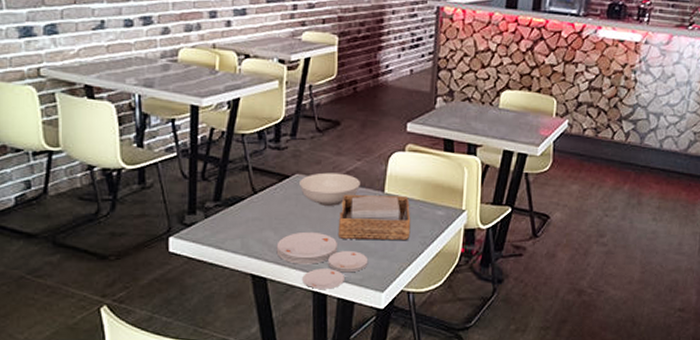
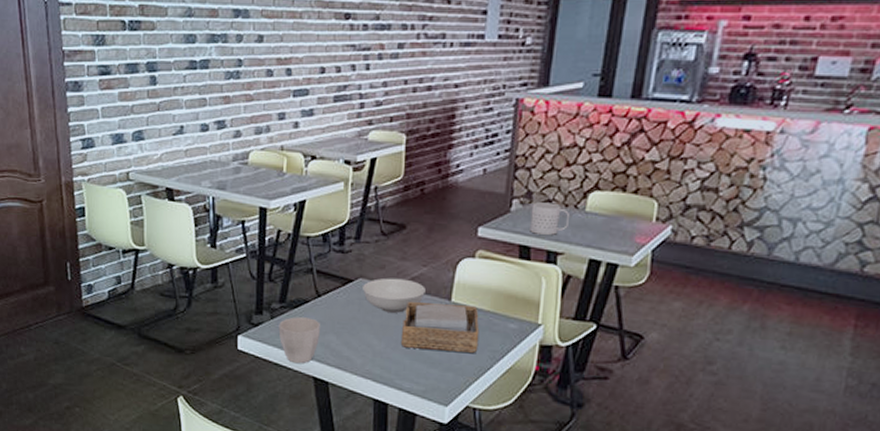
cup: none [213,215,257,262] -> present [278,317,320,364]
plate: present [276,231,369,289] -> none [338,337,432,398]
mug: none [453,100,487,130] -> present [530,202,571,236]

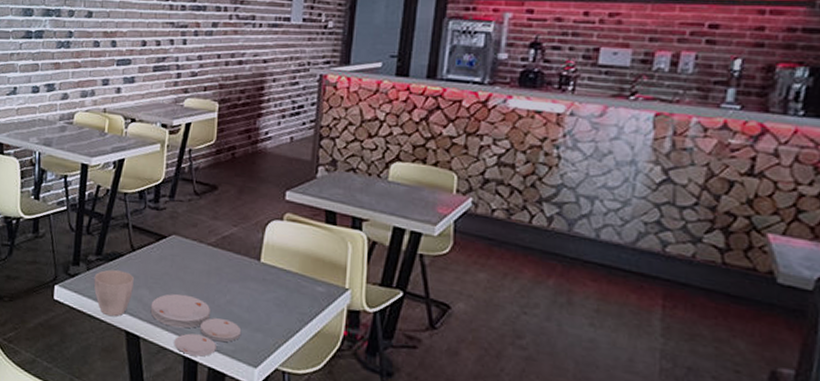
plate: none [338,337,432,398] -> present [150,293,242,357]
bowl: present [363,278,425,313] -> none [175,236,236,271]
napkin holder: present [400,302,480,354] -> none [211,260,288,316]
mug: present [530,202,571,236] -> none [335,170,374,203]

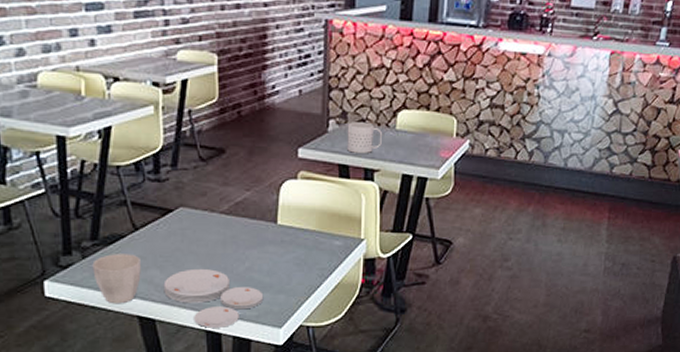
mug: none [335,170,374,203] -> present [347,122,383,154]

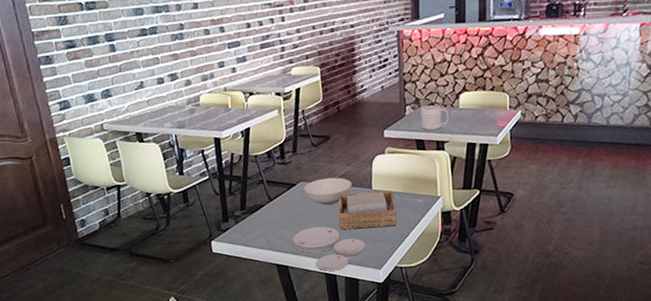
cup: present [92,254,141,304] -> none [242,218,276,256]
bowl: none [184,205,250,240] -> present [304,177,352,205]
napkin holder: none [229,226,307,275] -> present [338,190,397,230]

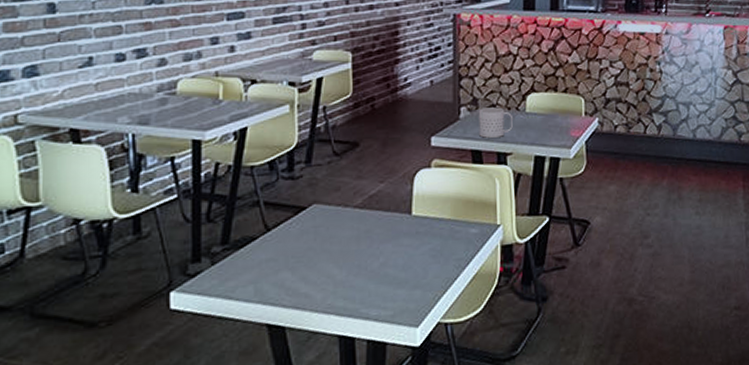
plate: present [292,226,366,271] -> none [295,267,399,333]
bowl: present [304,177,352,205] -> none [318,198,385,237]
napkin holder: present [338,190,397,230] -> none [363,216,443,272]

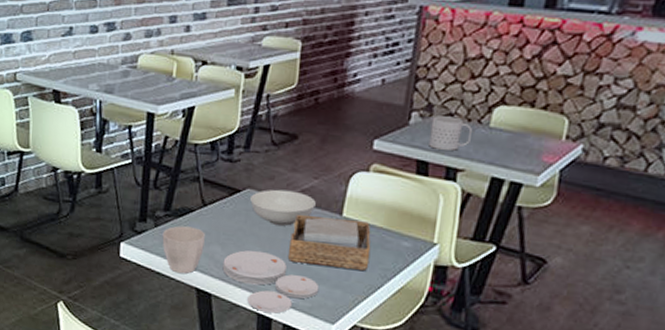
cup: none [221,256,272,313] -> present [162,225,205,274]
plate: none [295,267,399,333] -> present [222,250,320,314]
bowl: none [318,198,385,237] -> present [250,189,316,226]
napkin holder: none [363,216,443,272] -> present [287,215,371,272]

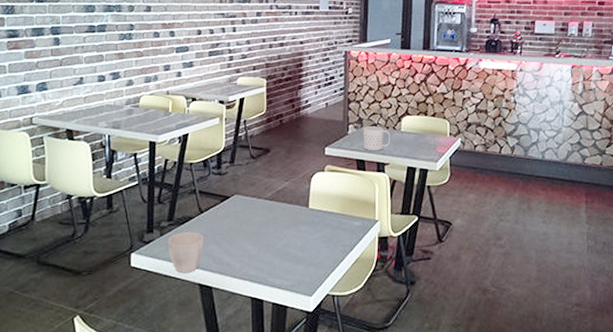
plate: present [222,250,320,314] -> none [220,244,298,295]
bowl: present [250,189,316,226] -> none [238,192,288,221]
napkin holder: present [287,215,371,272] -> none [271,210,333,250]

